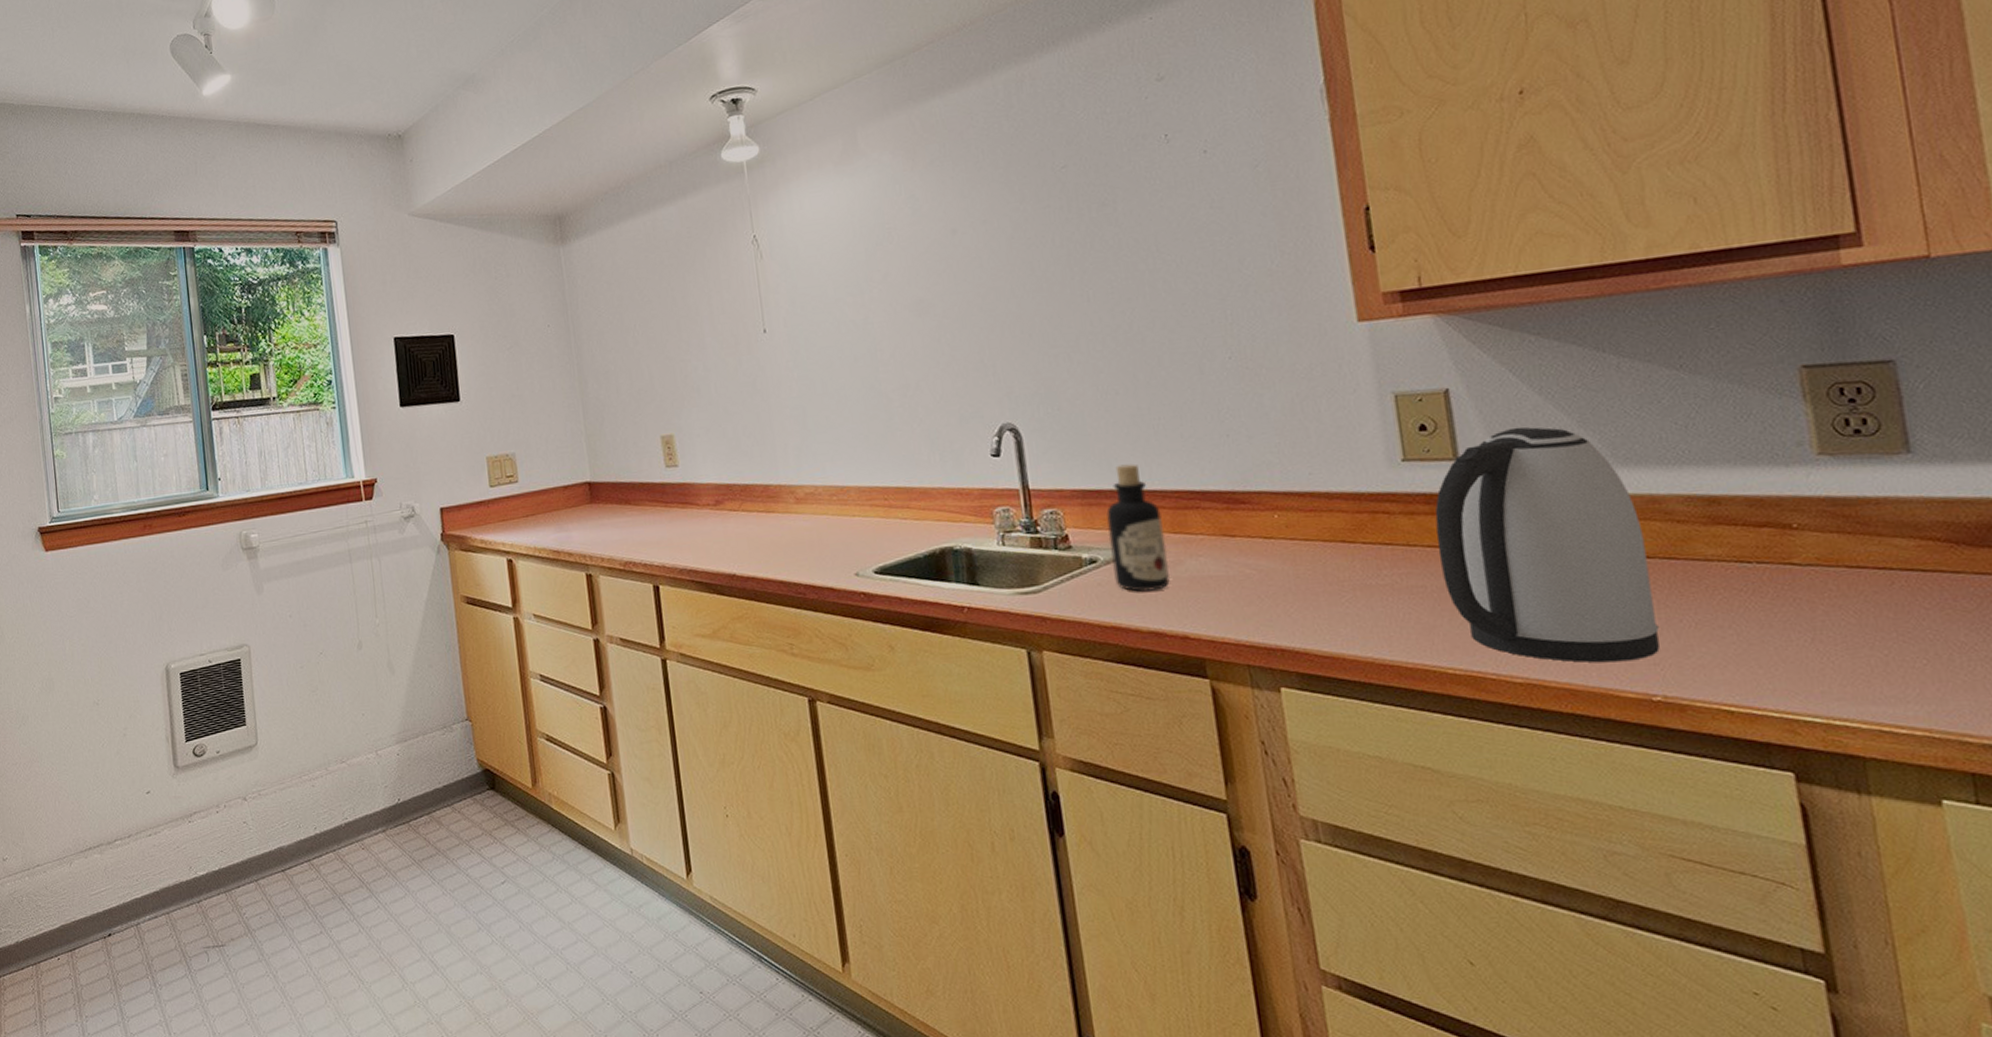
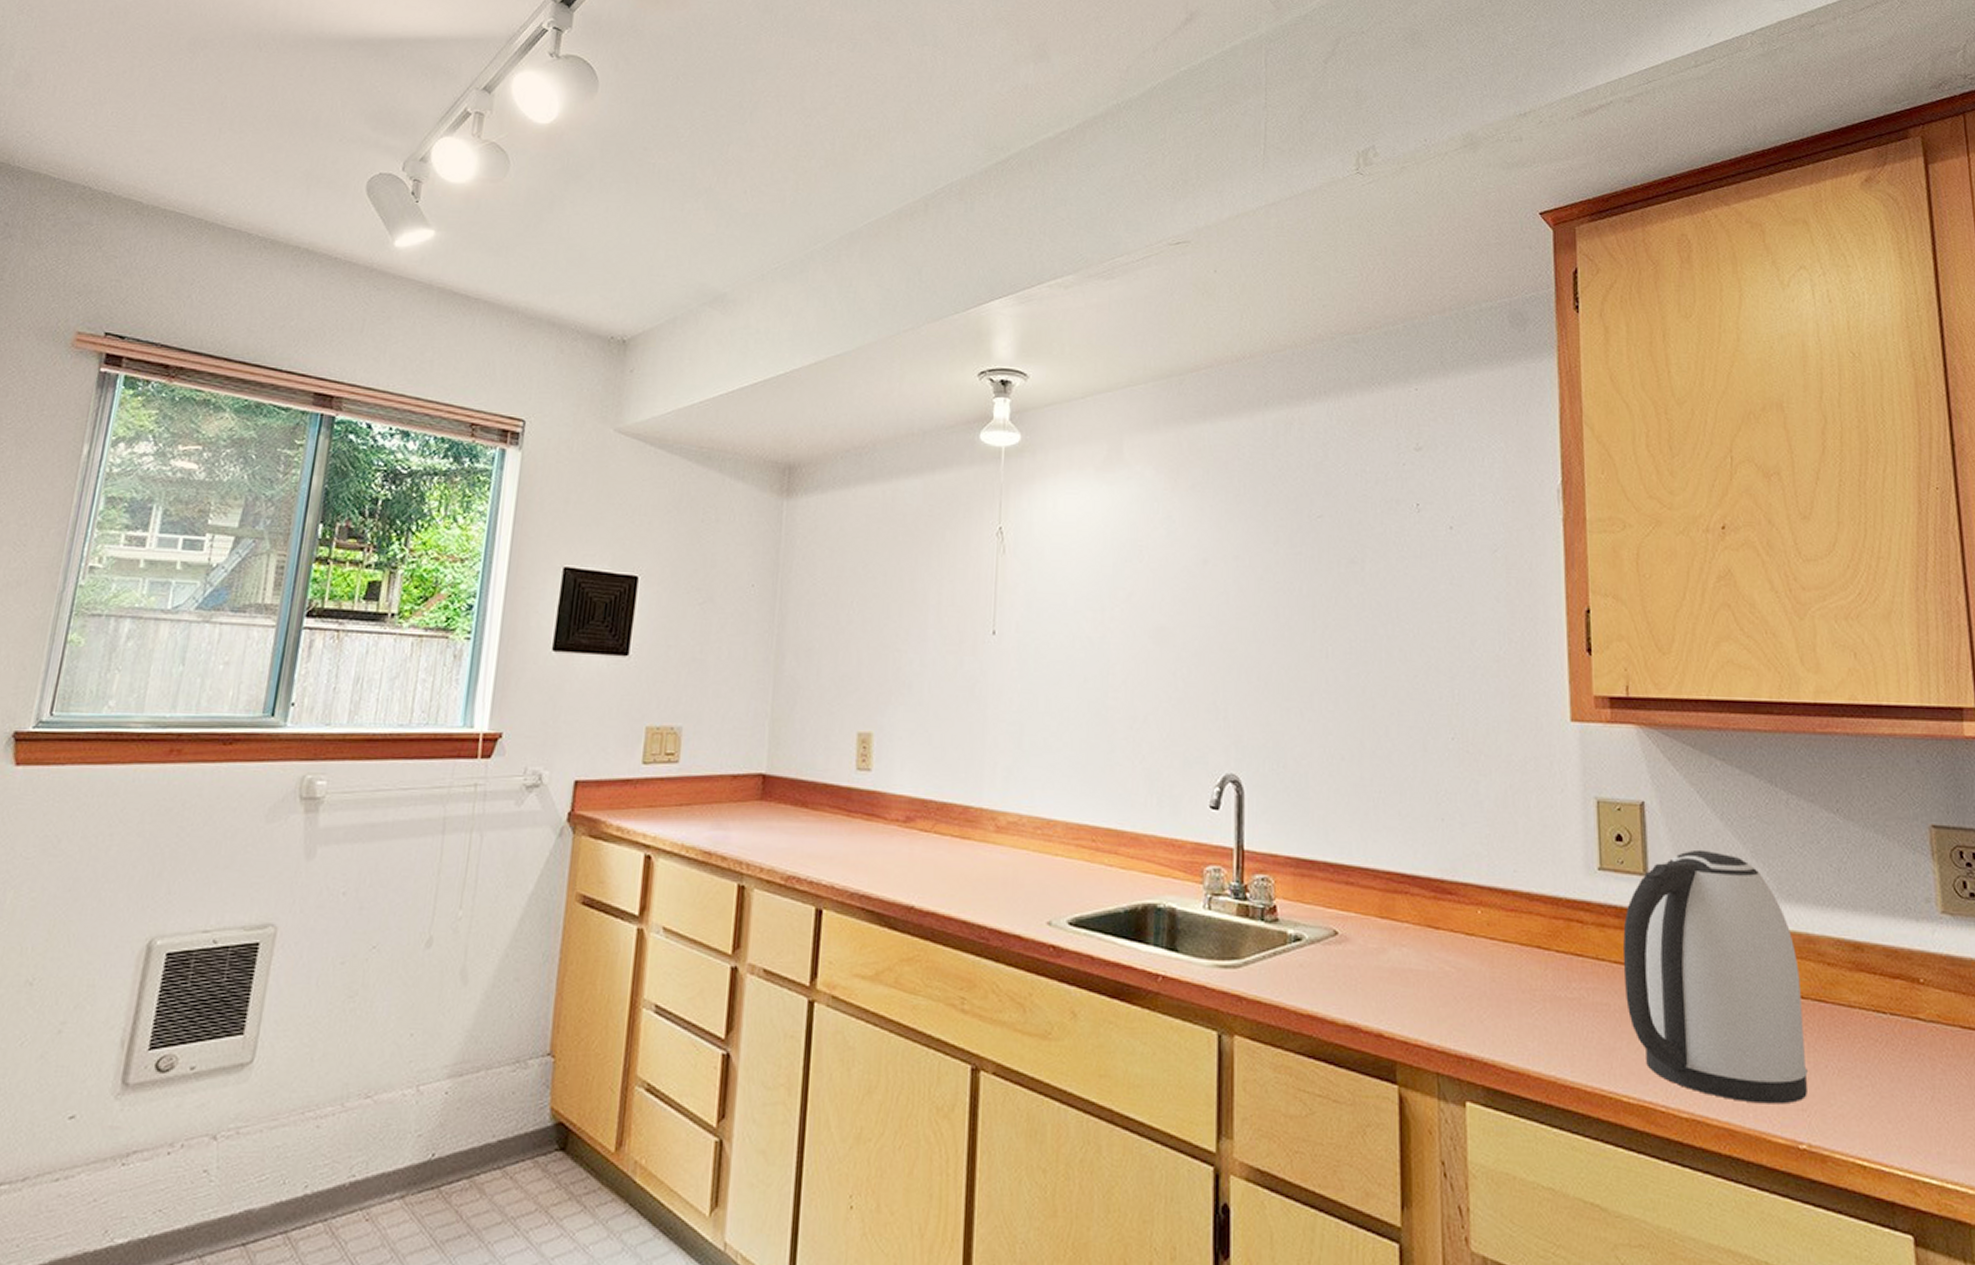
bottle: present [1106,463,1171,592] -> none [1316,836,1372,979]

